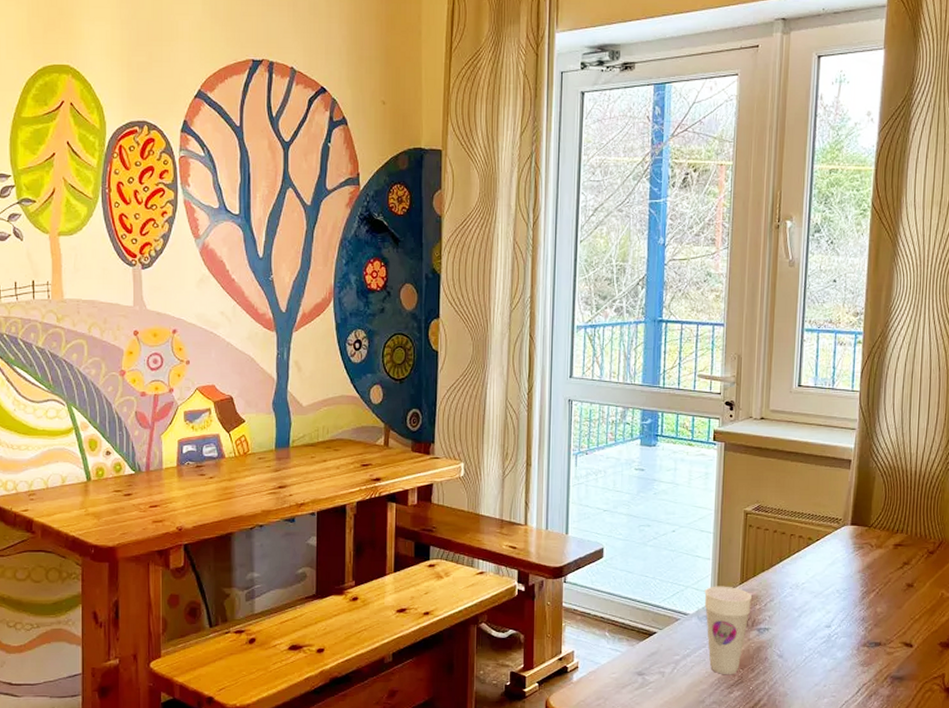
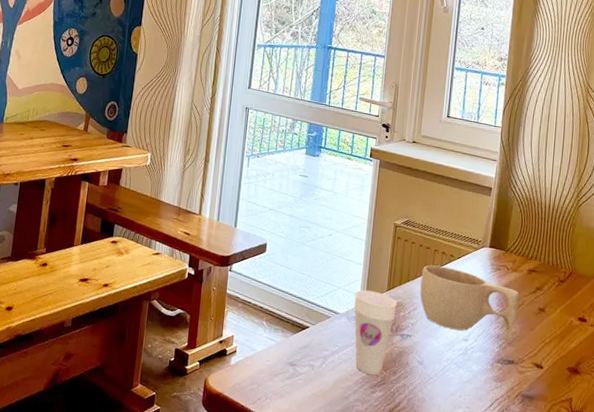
cup: none [776,551,885,623] -> present [420,265,520,342]

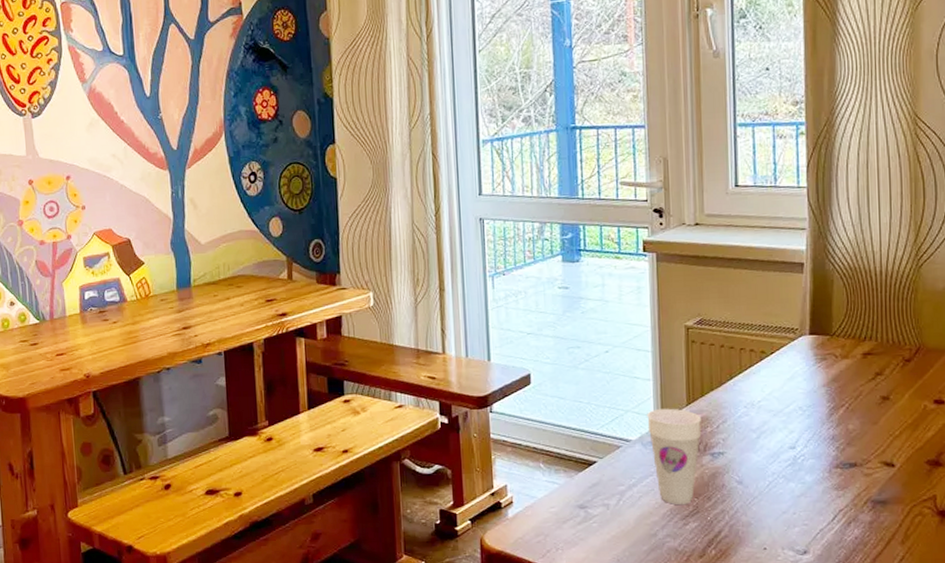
cup: present [420,265,520,342] -> none [727,366,855,442]

